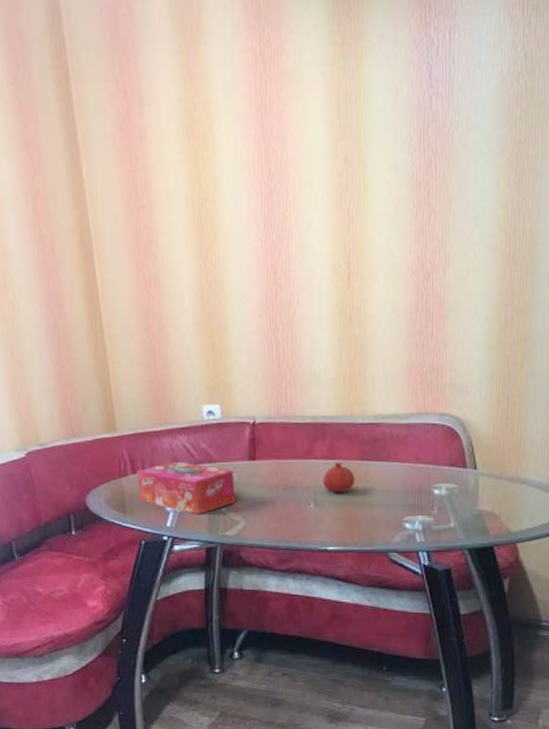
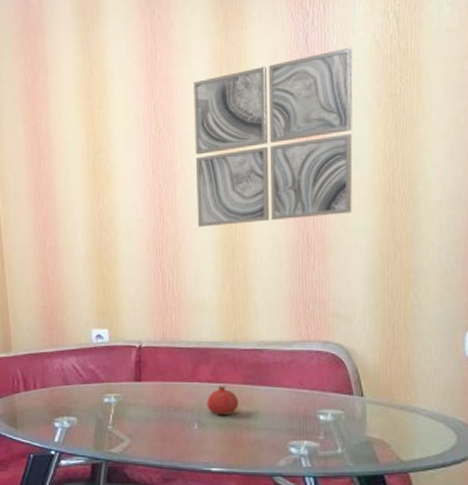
tissue box: present [137,461,236,515] -> none [29,380,121,432]
wall art: none [307,84,478,291] -> present [192,47,353,228]

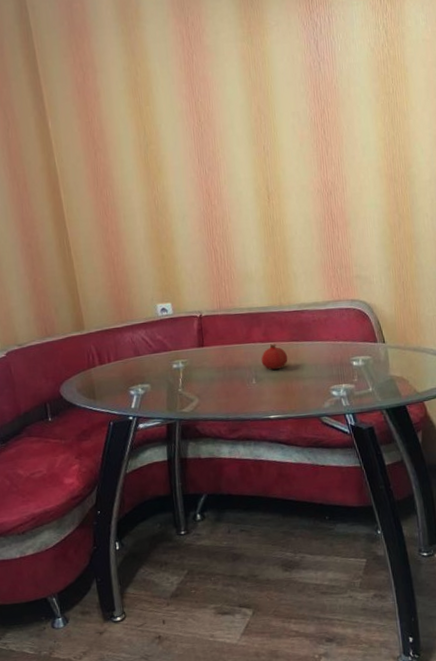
wall art: present [192,47,353,228] -> none [226,53,364,209]

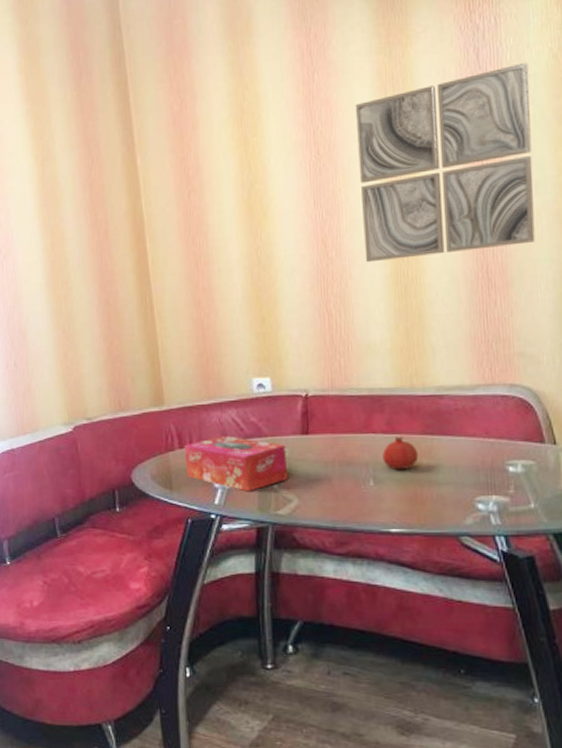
tissue box: none [103,352,190,396] -> present [184,435,288,492]
wall art: none [226,53,364,209] -> present [355,62,535,263]

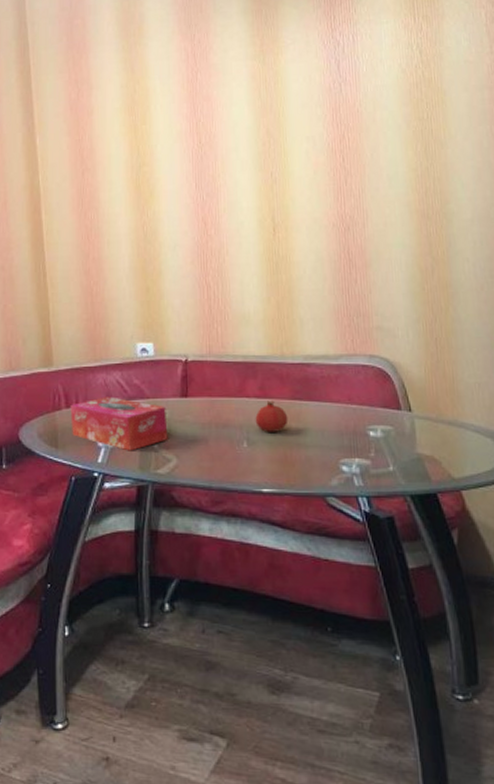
wall art: present [355,62,535,263] -> none [232,74,390,241]

